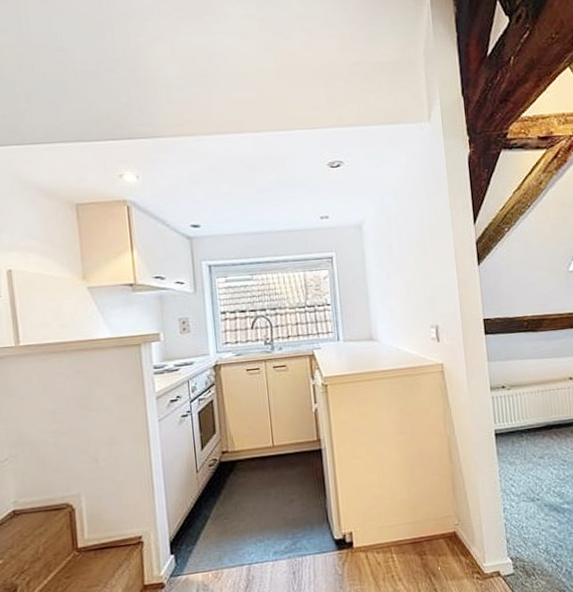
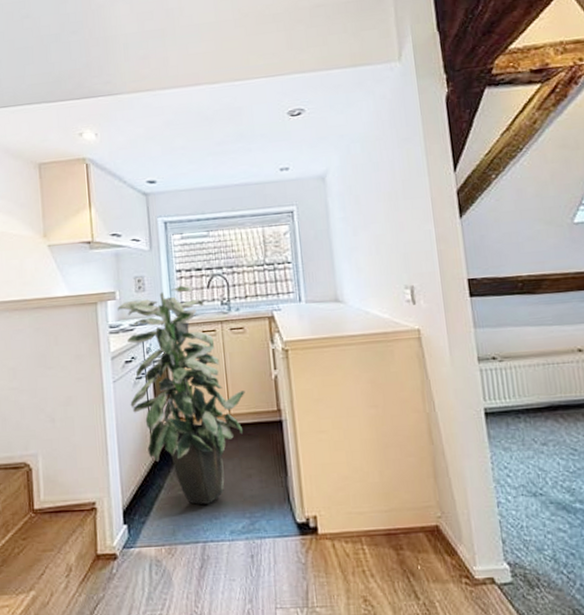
indoor plant: none [162,326,288,531] -> present [117,285,245,505]

